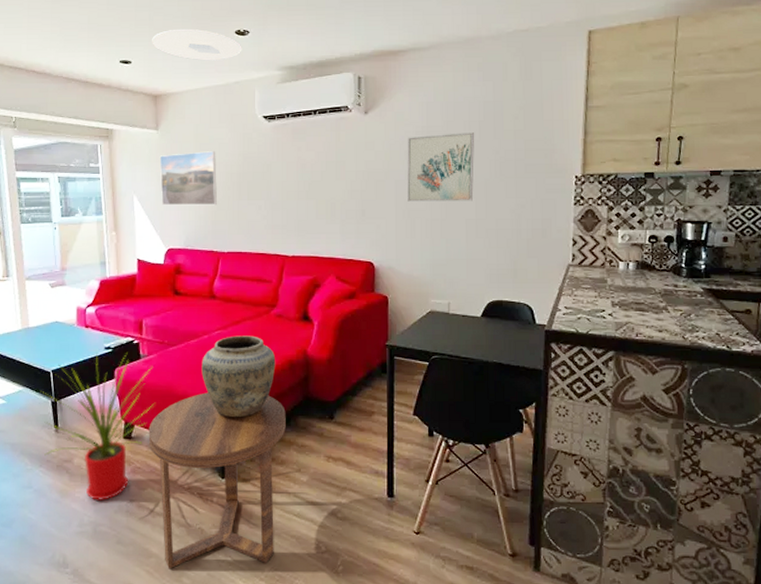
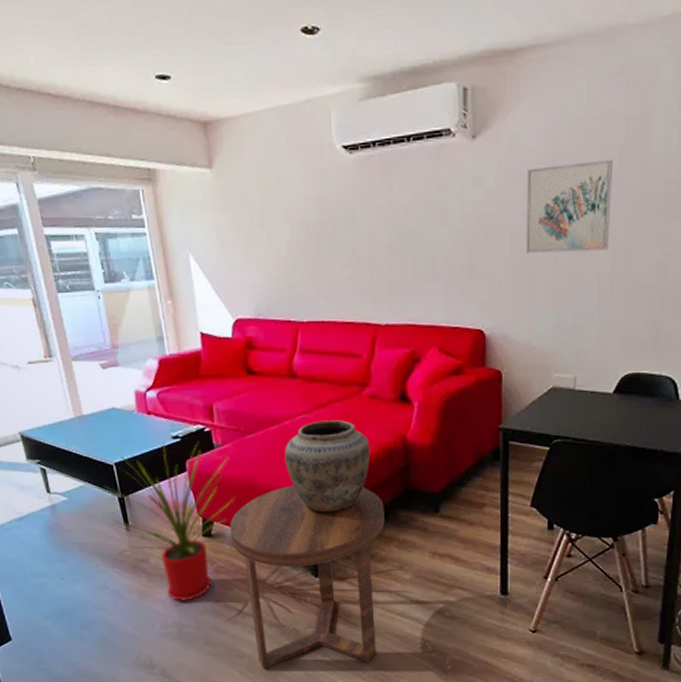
ceiling light: present [152,28,242,61] -> none [194,27,312,73]
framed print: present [159,151,217,206] -> none [216,194,291,266]

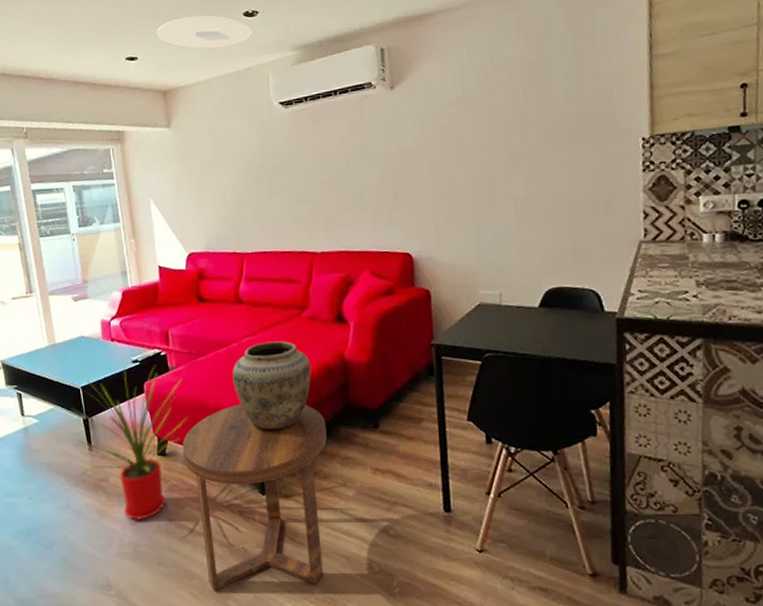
ceiling light: none [194,27,312,73] -> present [157,15,252,50]
wall art: present [526,160,614,253] -> none [441,98,521,183]

